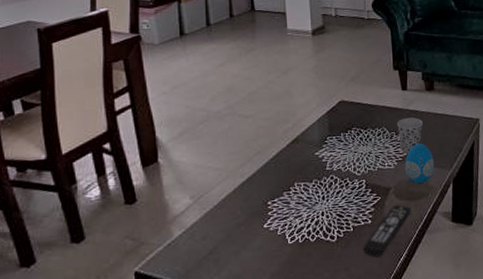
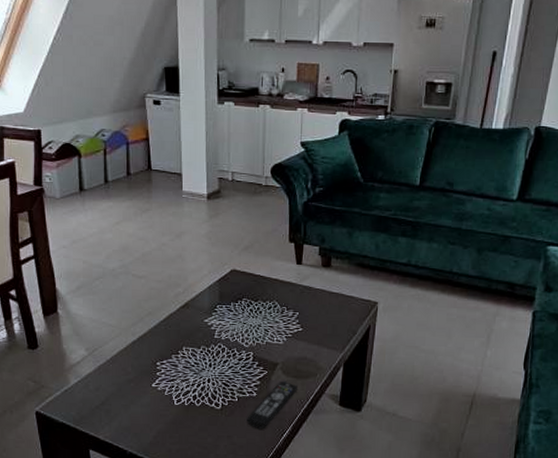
cup: present [397,117,423,154] -> none [289,293,316,331]
decorative egg: present [404,143,435,184] -> none [294,321,326,362]

